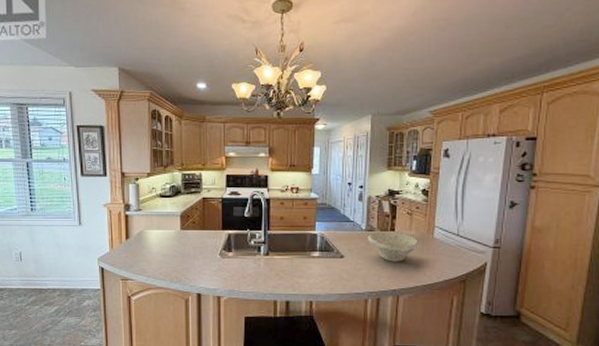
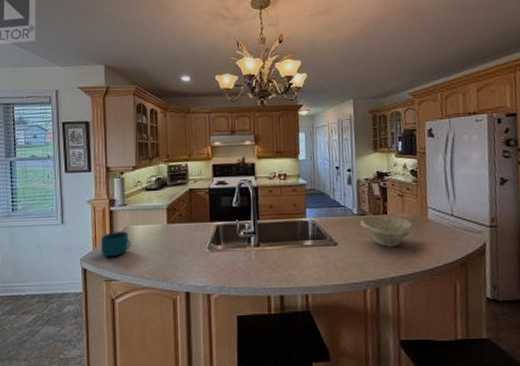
cup: none [117,235,146,258] -> present [101,231,131,257]

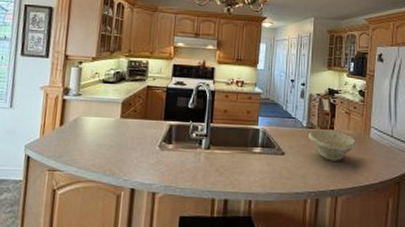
cup: present [101,231,131,257] -> none [48,121,81,147]

